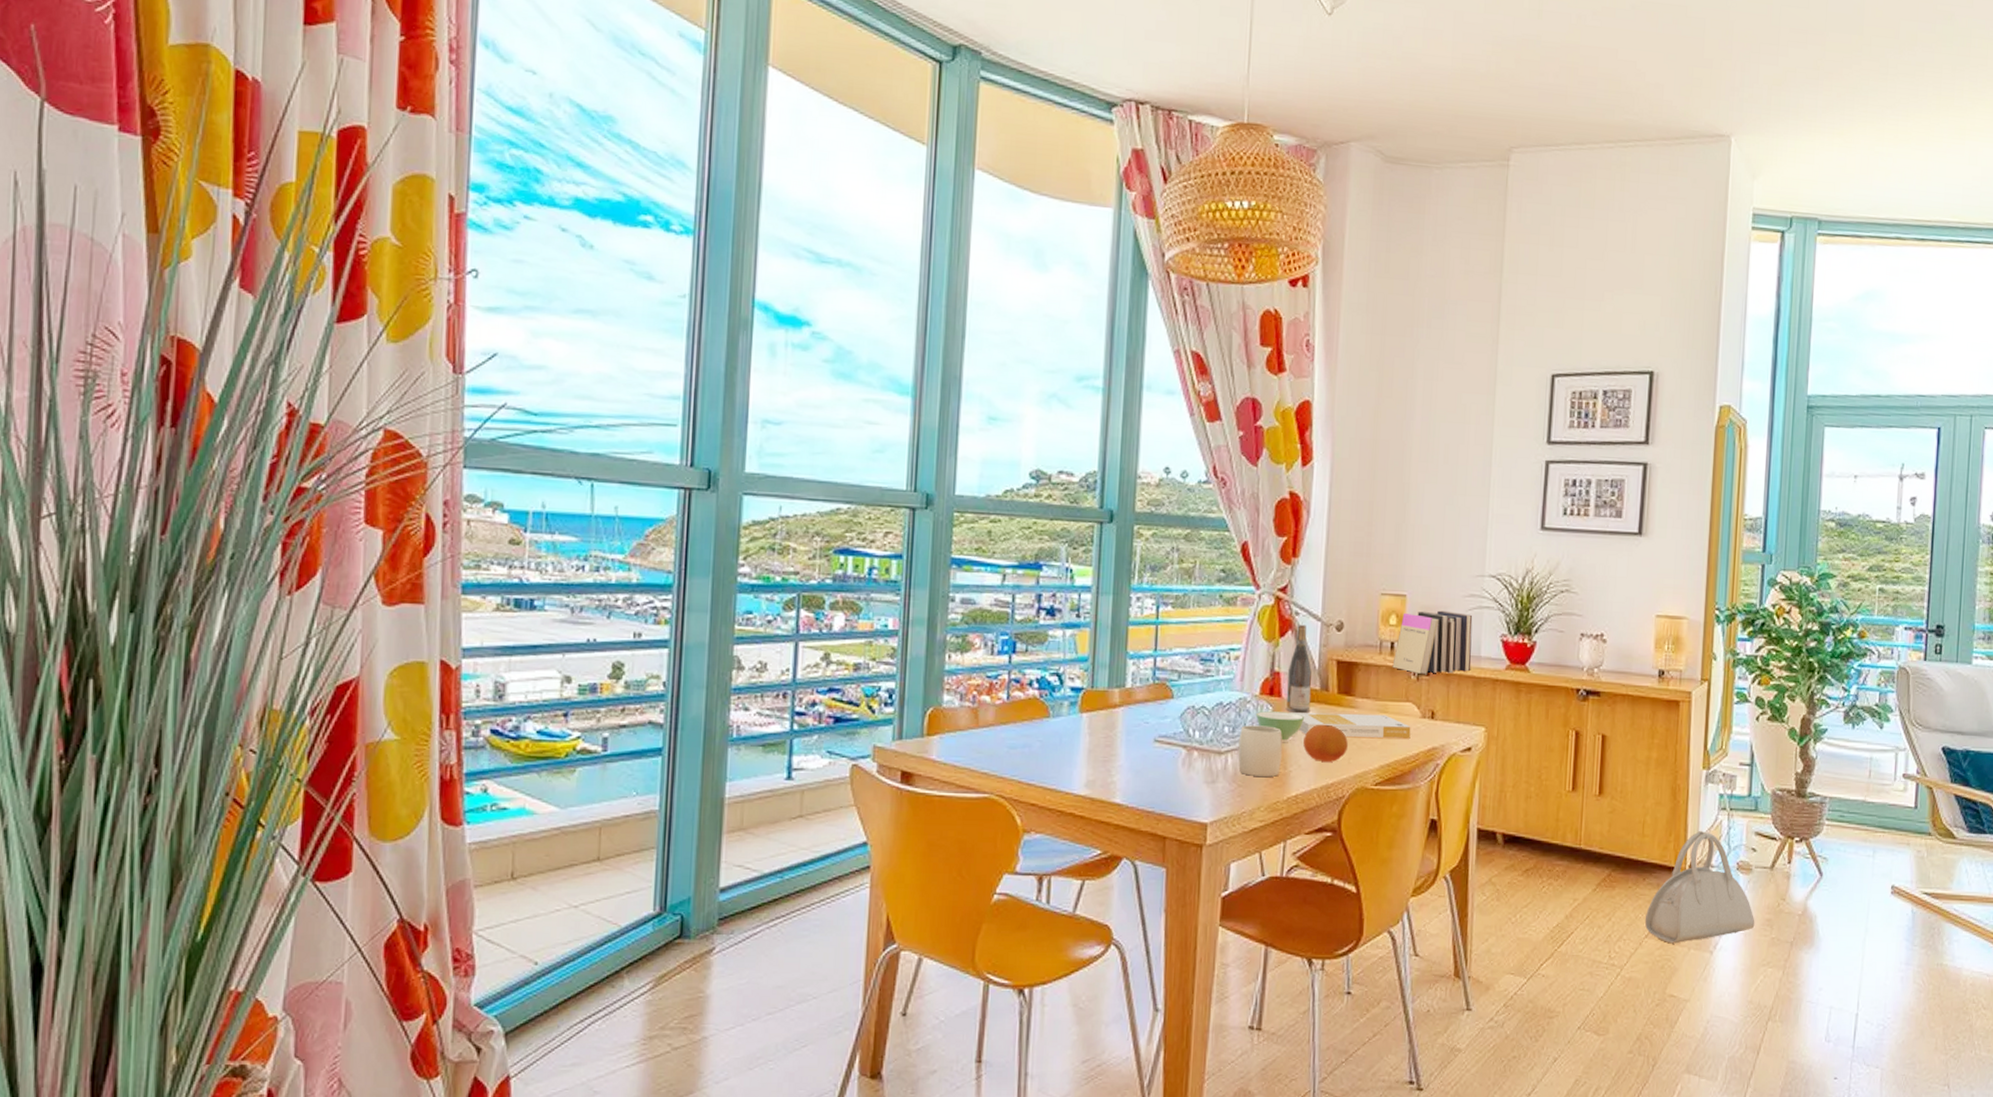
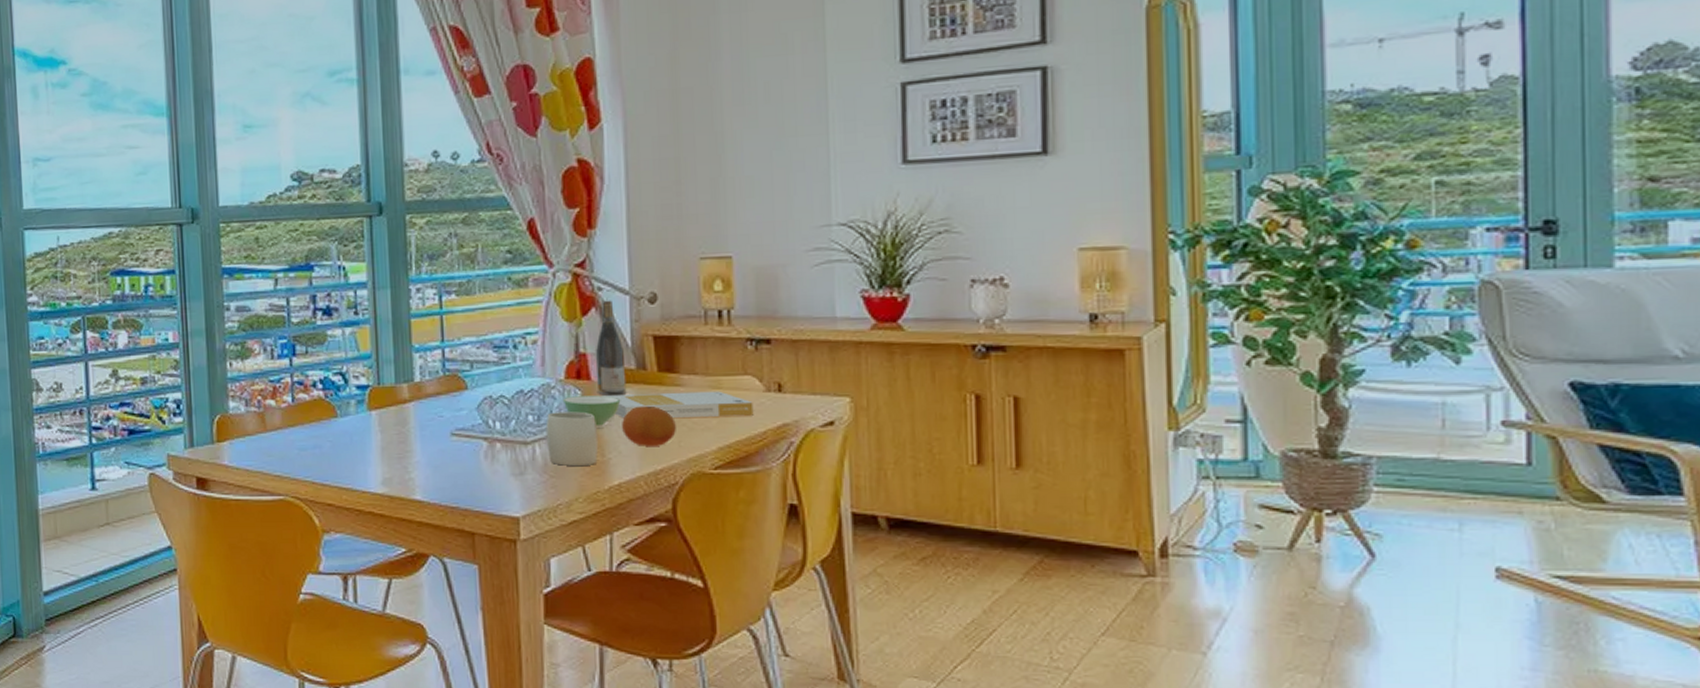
books: present [1392,610,1473,675] -> none [722,269,825,344]
handbag: present [1644,830,1755,944] -> none [1098,505,1270,643]

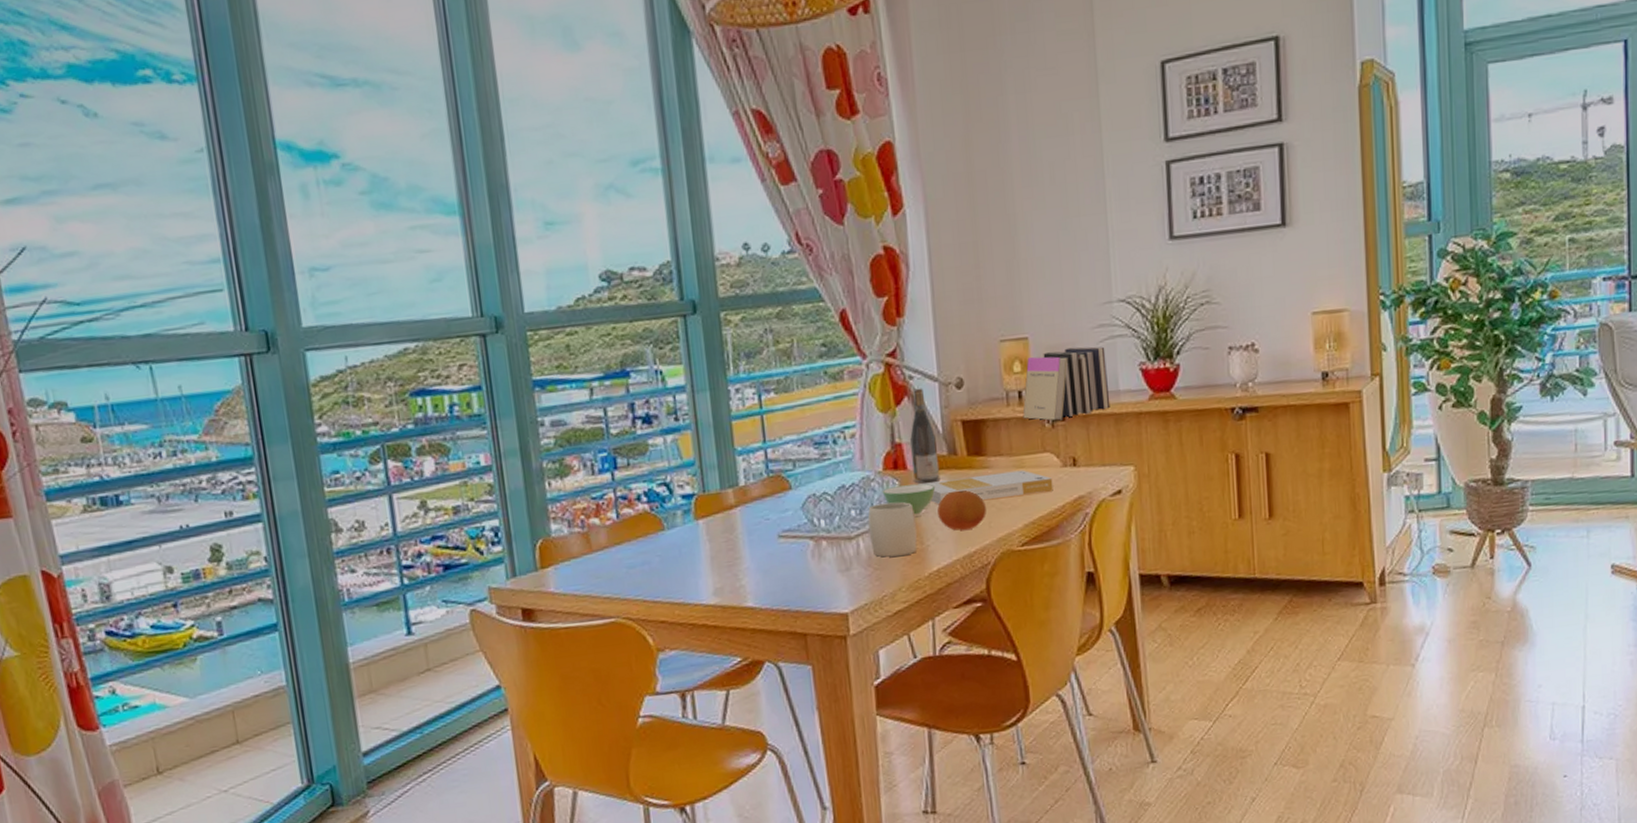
books: none [722,269,825,344] -> present [1022,346,1111,421]

